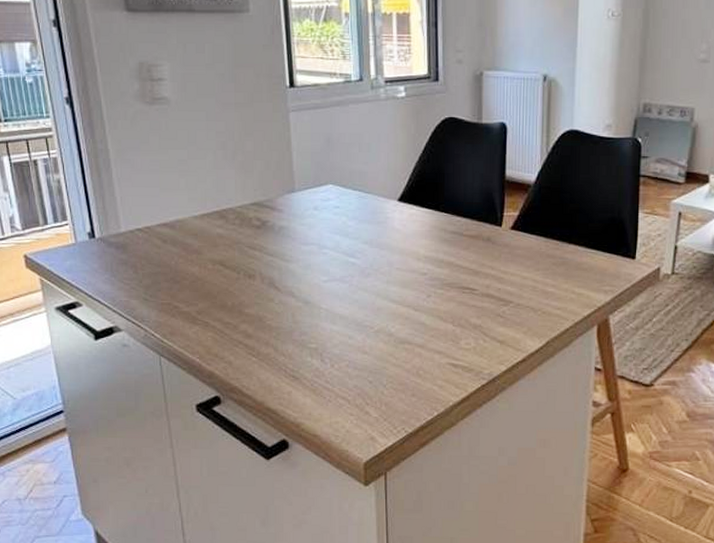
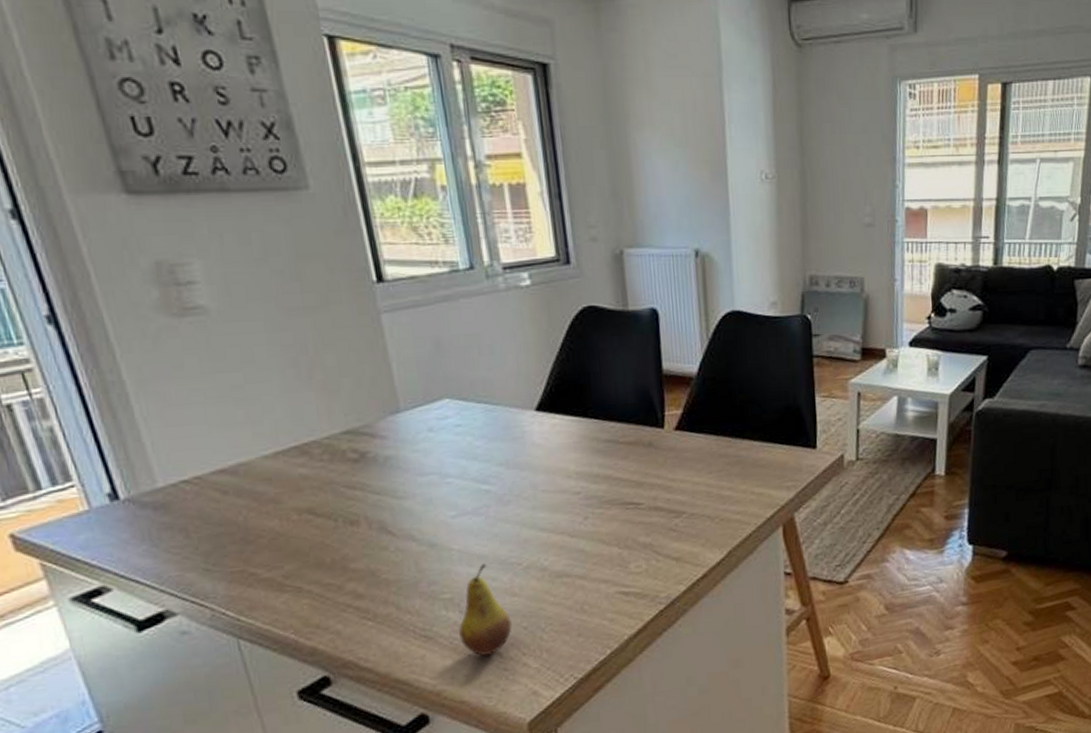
fruit: none [319,323,360,400] -> present [459,563,512,656]

